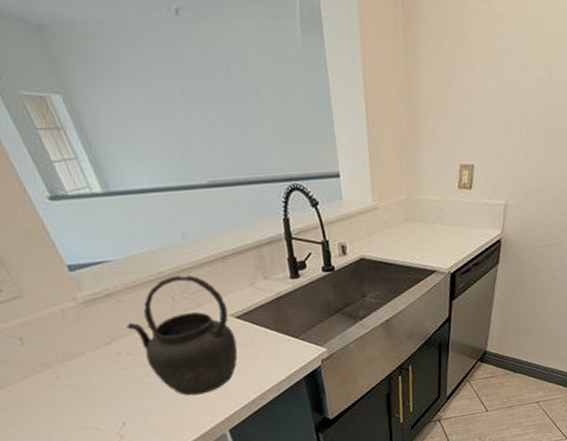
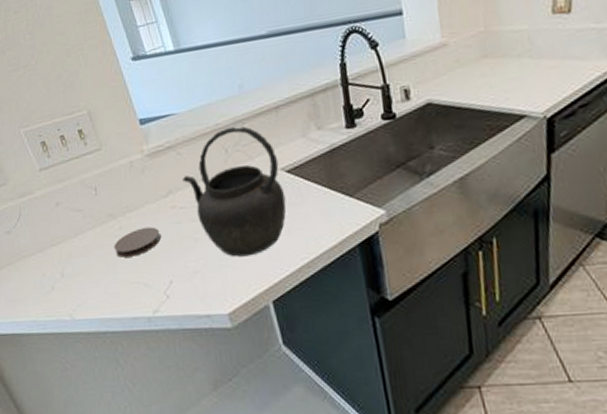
coaster: none [53,373,108,405] -> present [114,226,161,257]

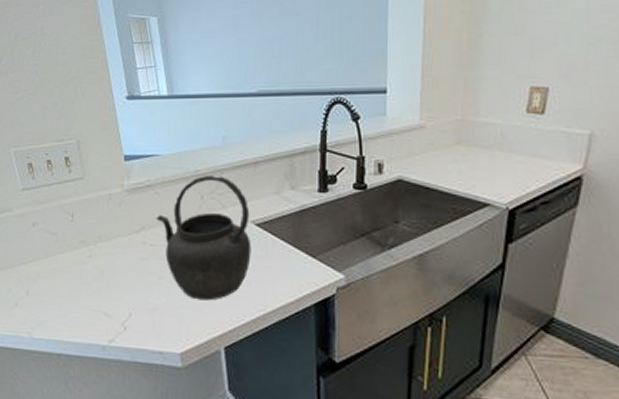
coaster: present [114,226,161,257] -> none [81,258,127,285]

